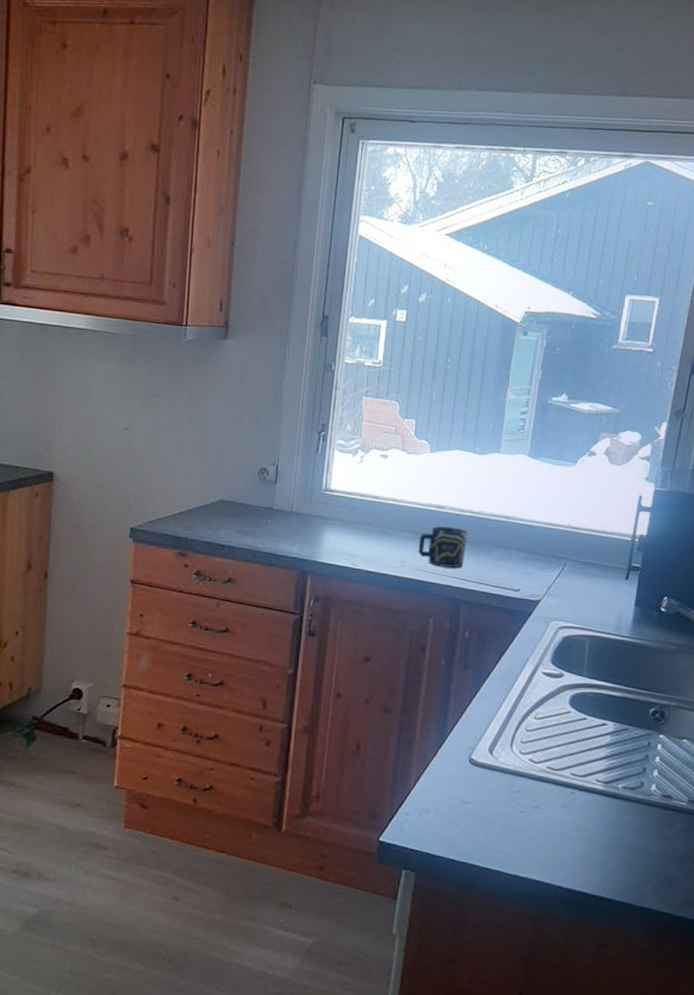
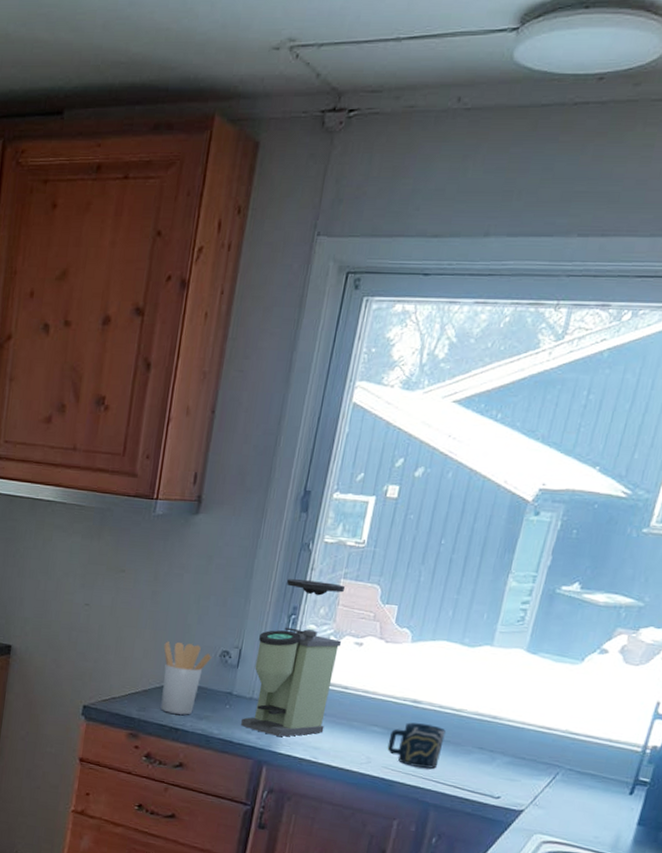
utensil holder: none [204,461,251,532] -> present [160,641,212,715]
coffee grinder: none [284,398,368,547] -> present [241,579,346,737]

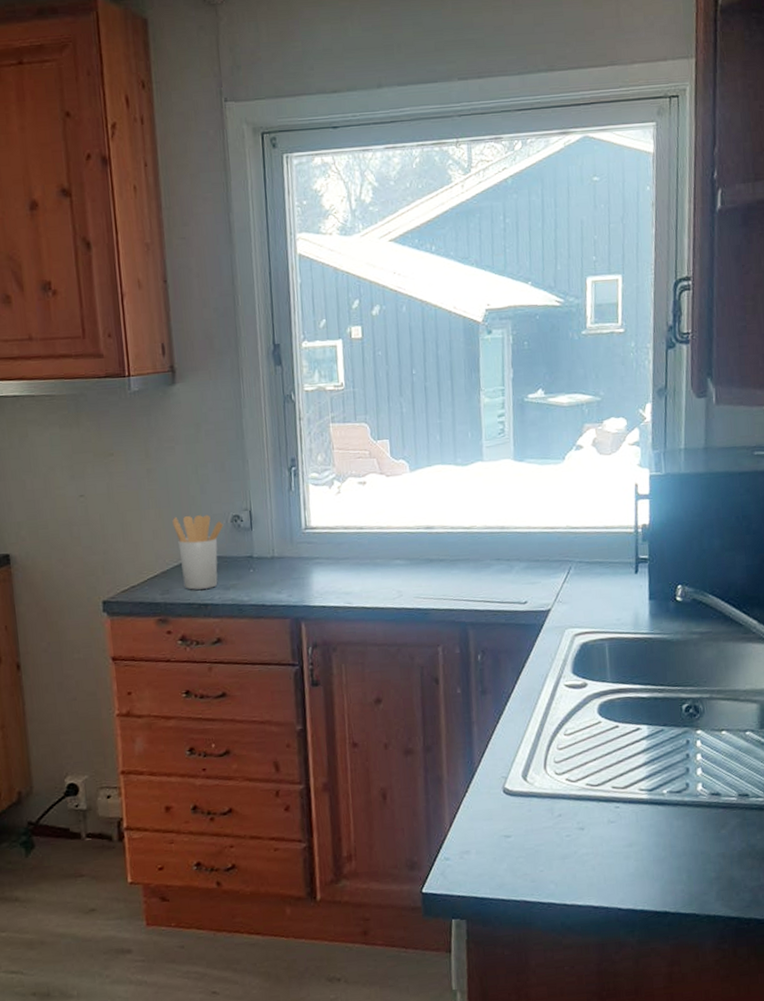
coffee grinder: present [241,579,346,737] -> none [265,429,351,590]
cup: present [387,722,446,769] -> none [413,547,464,591]

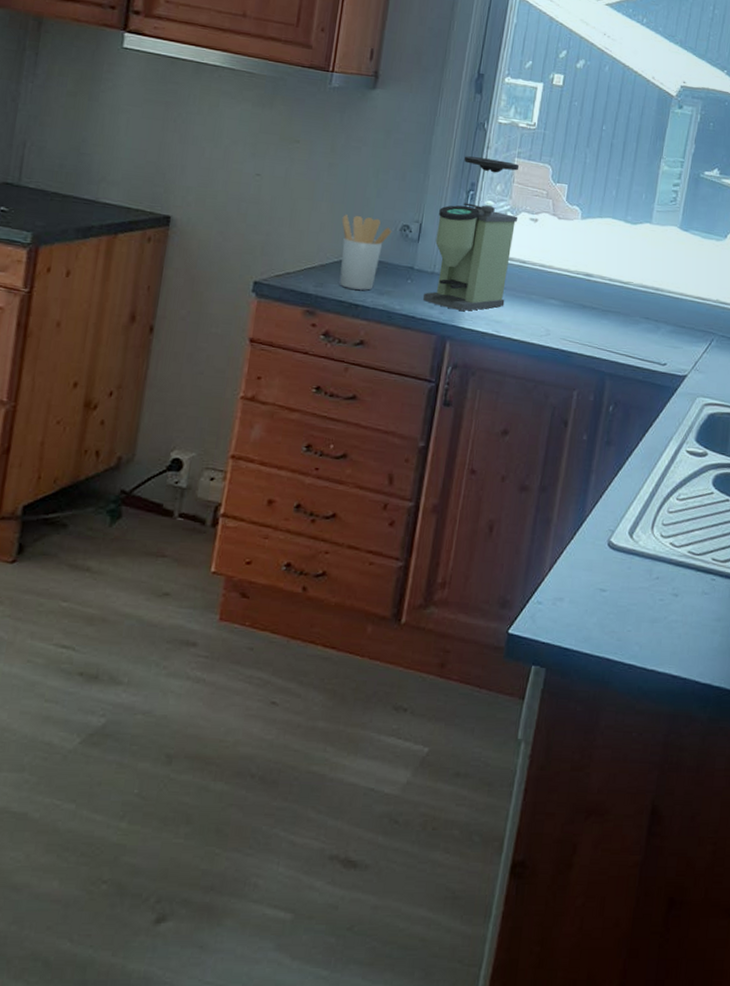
coffee grinder: none [265,429,351,590] -> present [423,156,520,311]

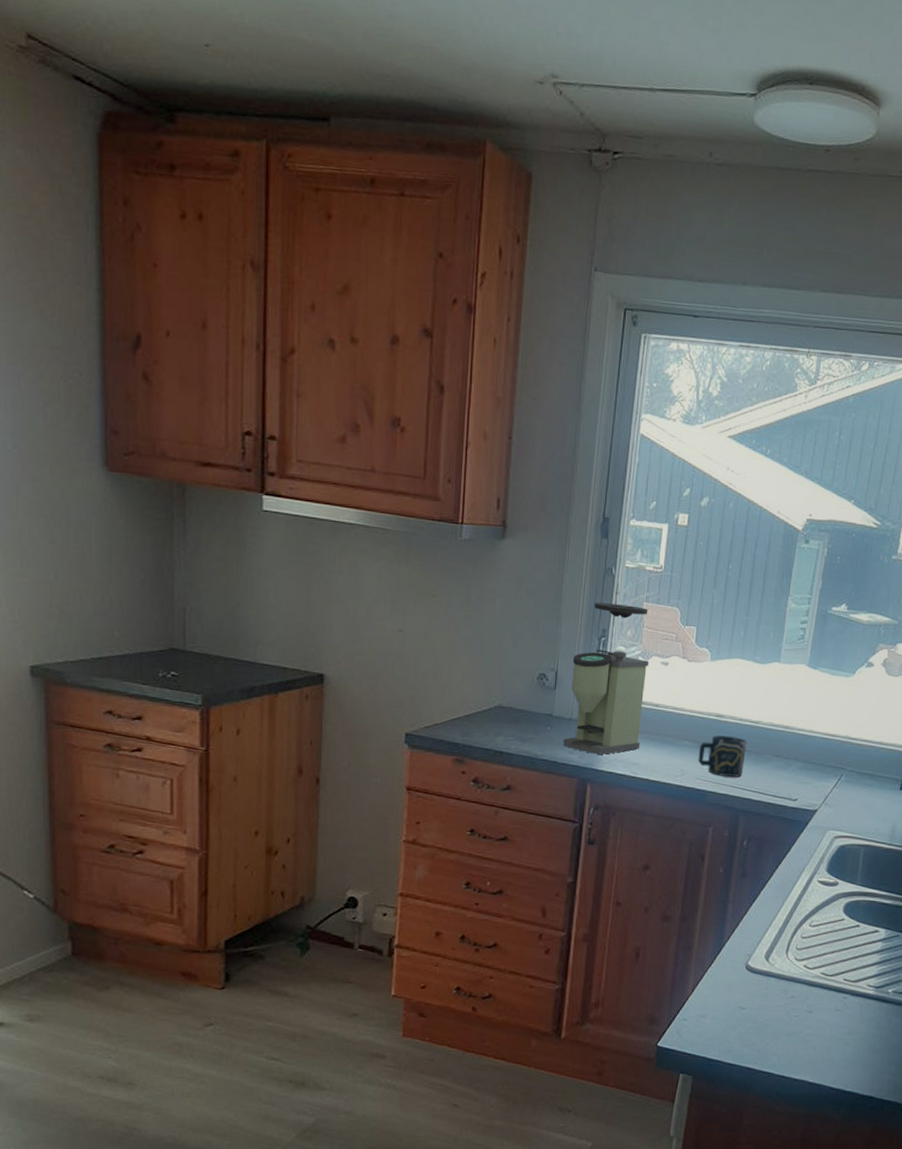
utensil holder: present [339,214,392,290] -> none [482,666,530,738]
cup: none [564,295,616,339] -> present [698,735,747,777]

